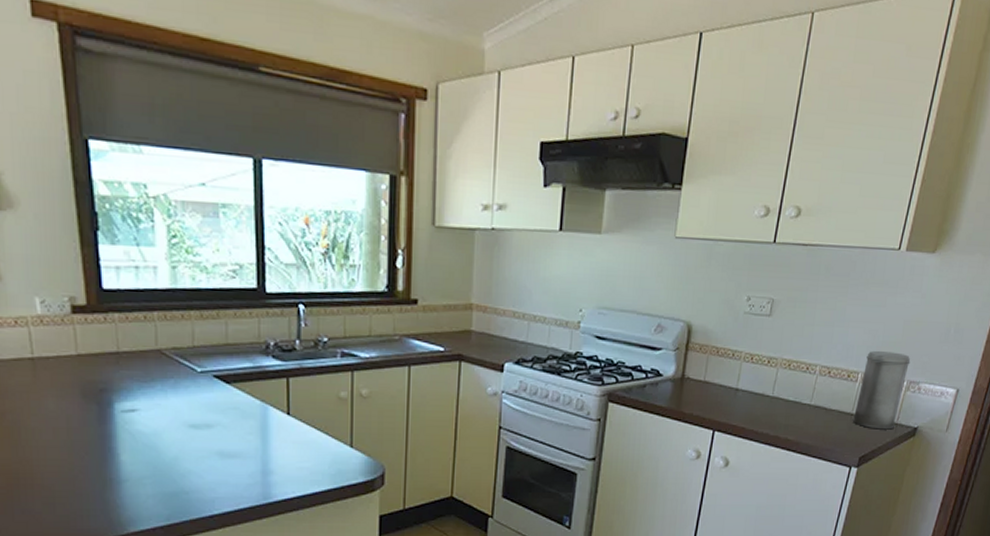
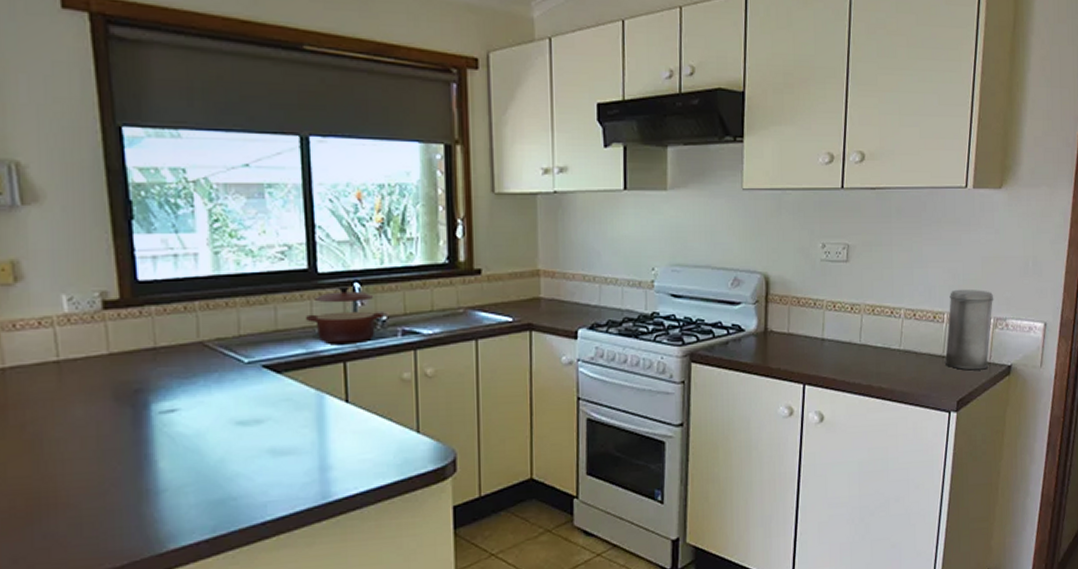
saucepan: none [253,307,326,361] -> present [305,286,385,344]

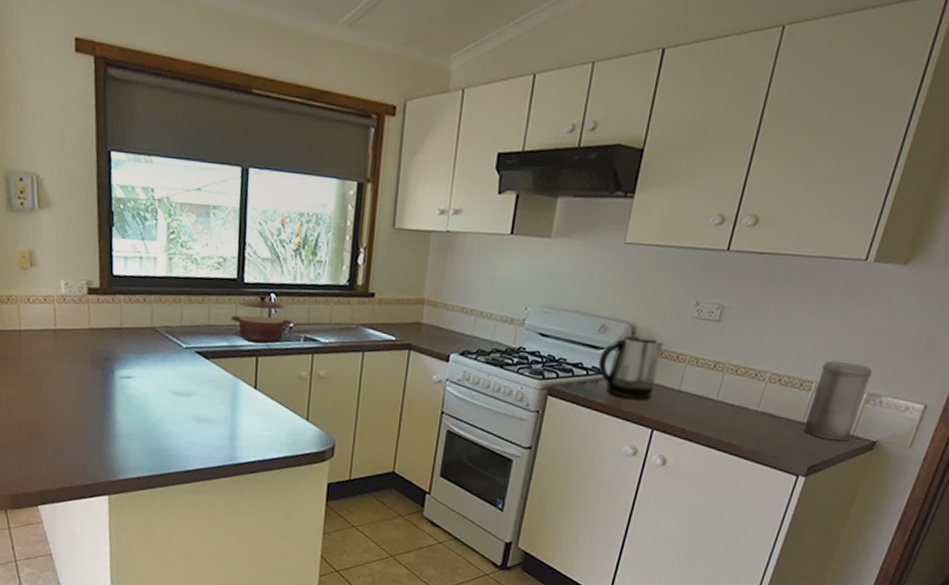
kettle: none [738,284,799,356] -> present [598,334,664,401]

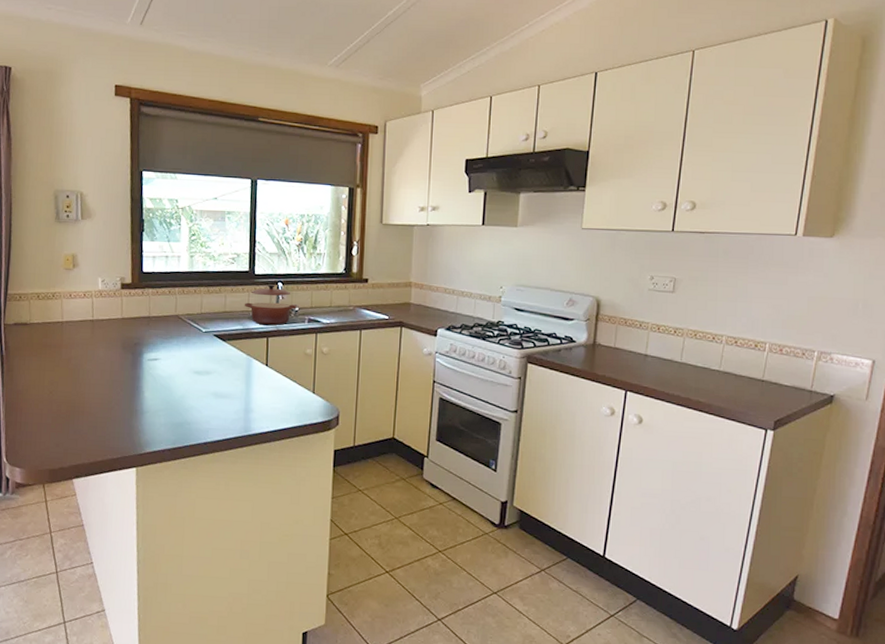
kettle: present [598,334,664,401] -> none [570,306,626,365]
canister: present [802,360,873,442] -> none [763,323,819,396]

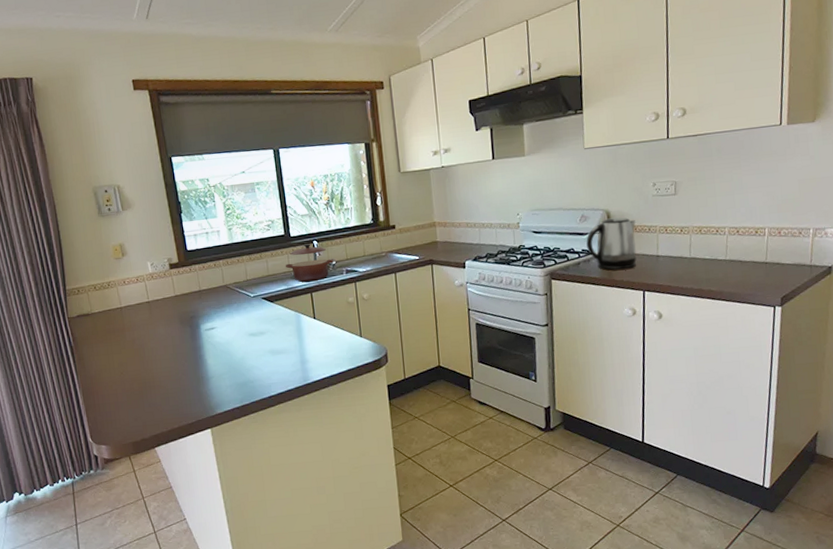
kettle: none [570,306,626,365] -> present [586,217,637,271]

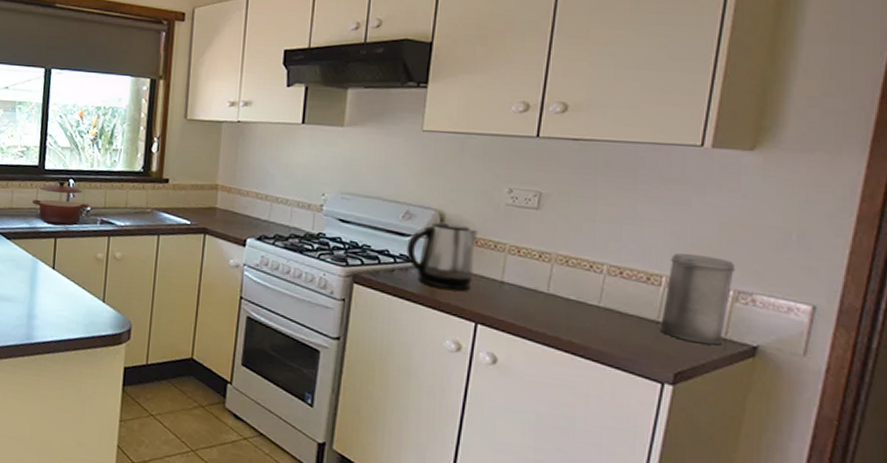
canister: none [767,206,812,273] -> present [659,253,736,346]

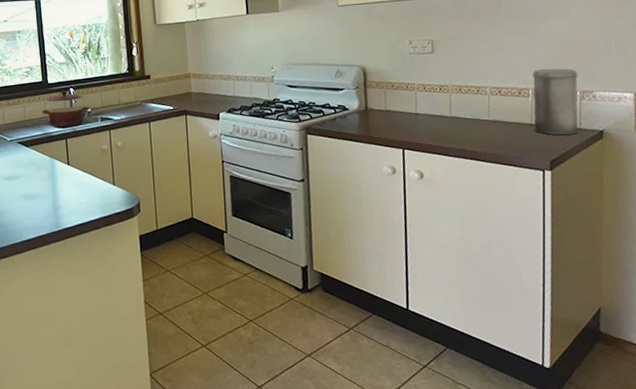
kettle: present [407,221,478,292] -> none [342,74,395,128]

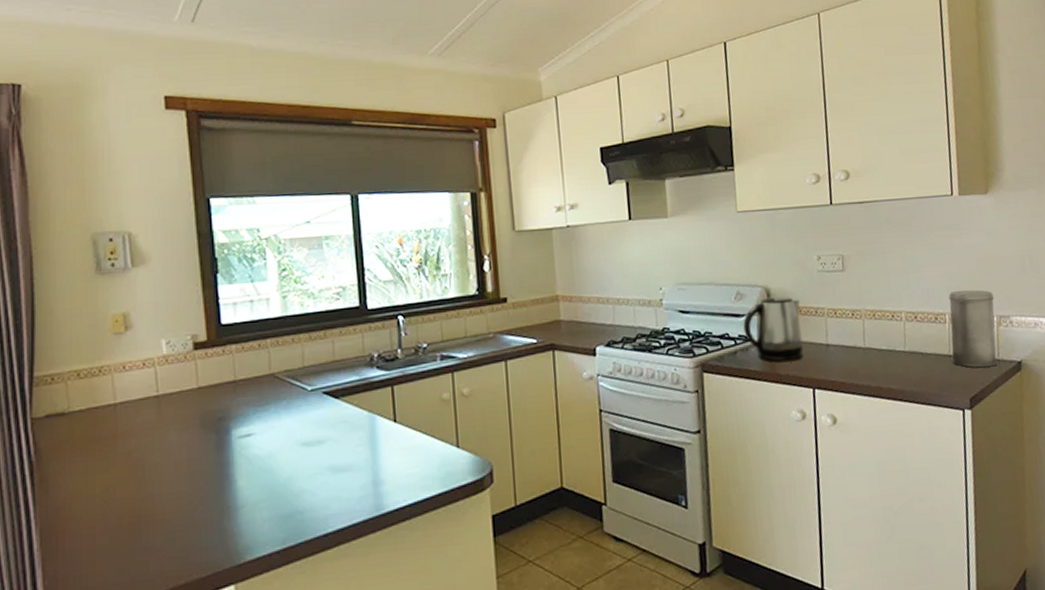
saucepan: present [41,91,90,128] -> none [358,319,426,371]
kettle: none [342,74,395,128] -> present [743,296,804,363]

